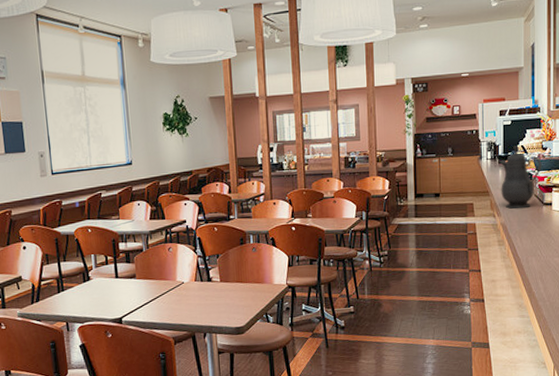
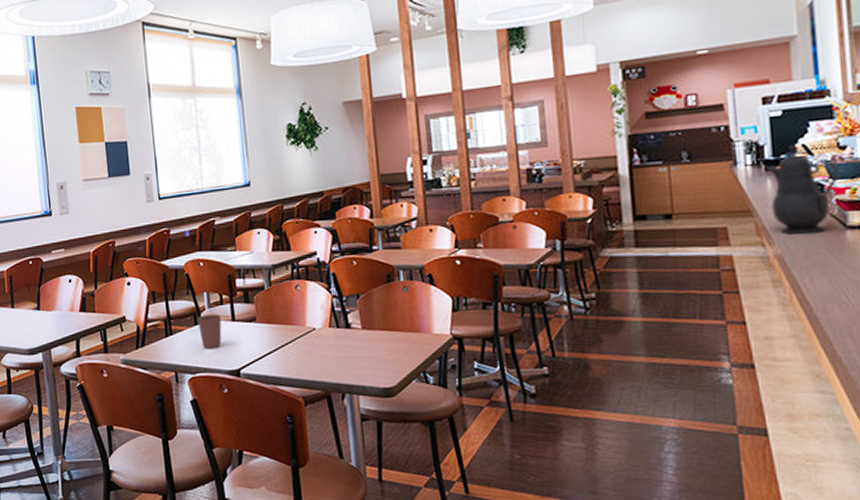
cup: none [86,273,107,302] -> present [198,314,222,349]

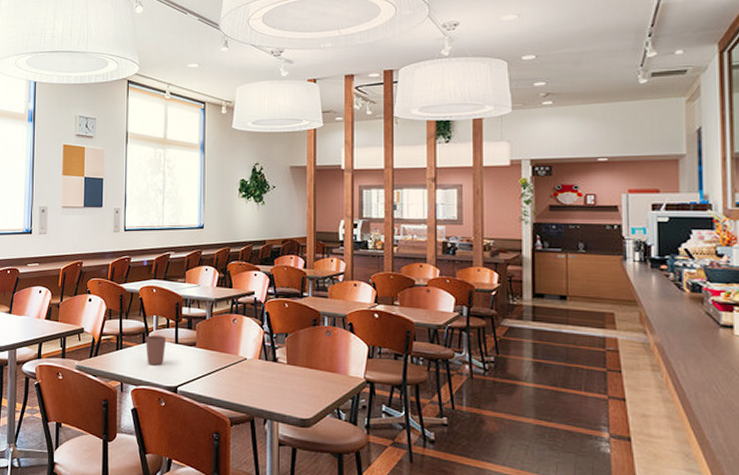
coffeepot: present [764,145,840,235] -> none [650,248,716,329]

